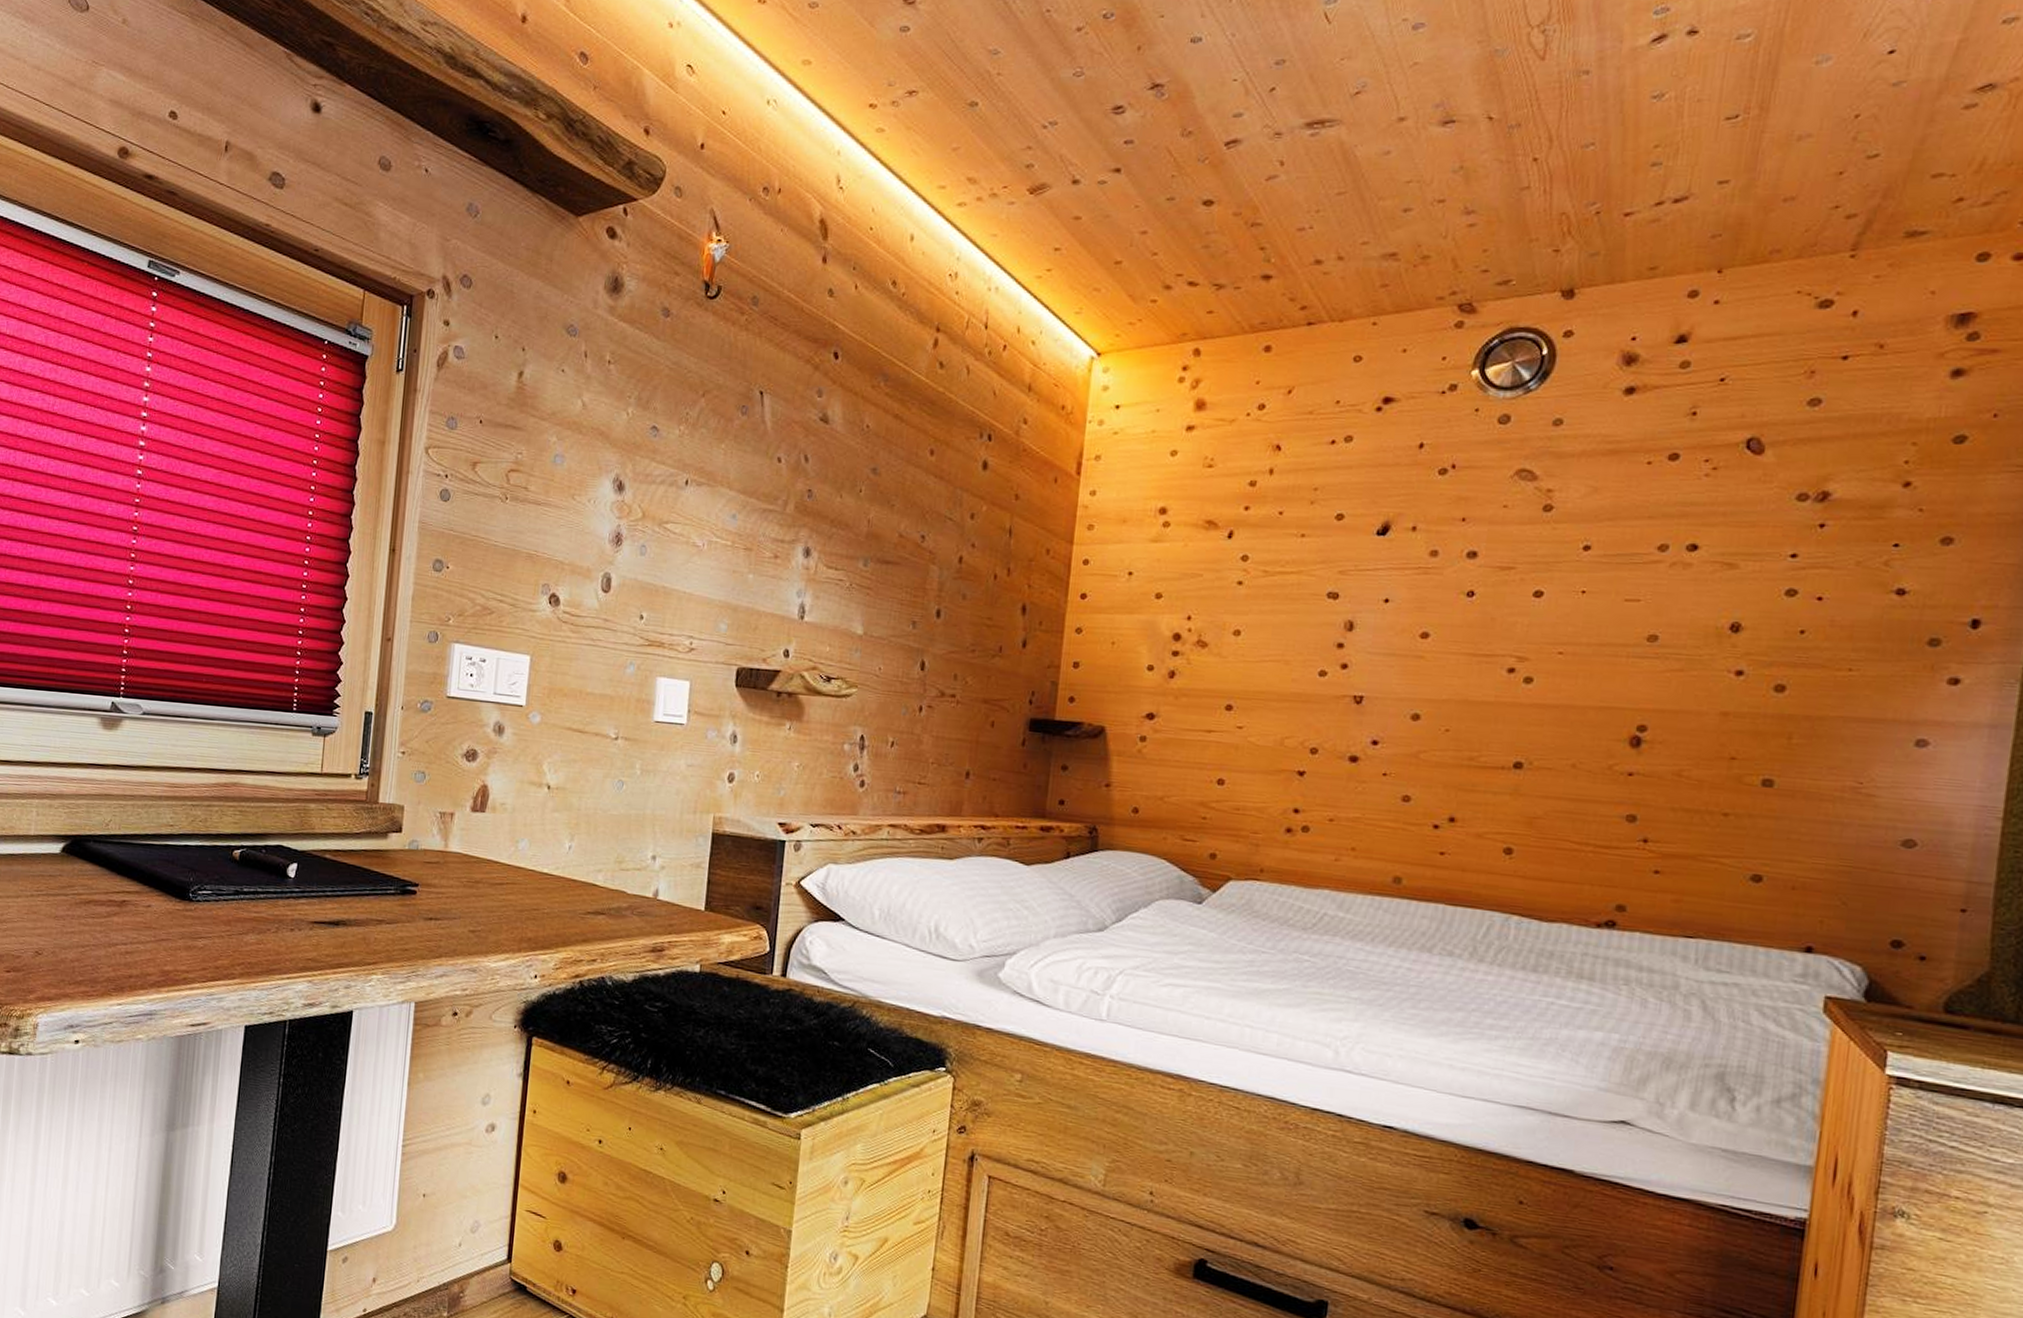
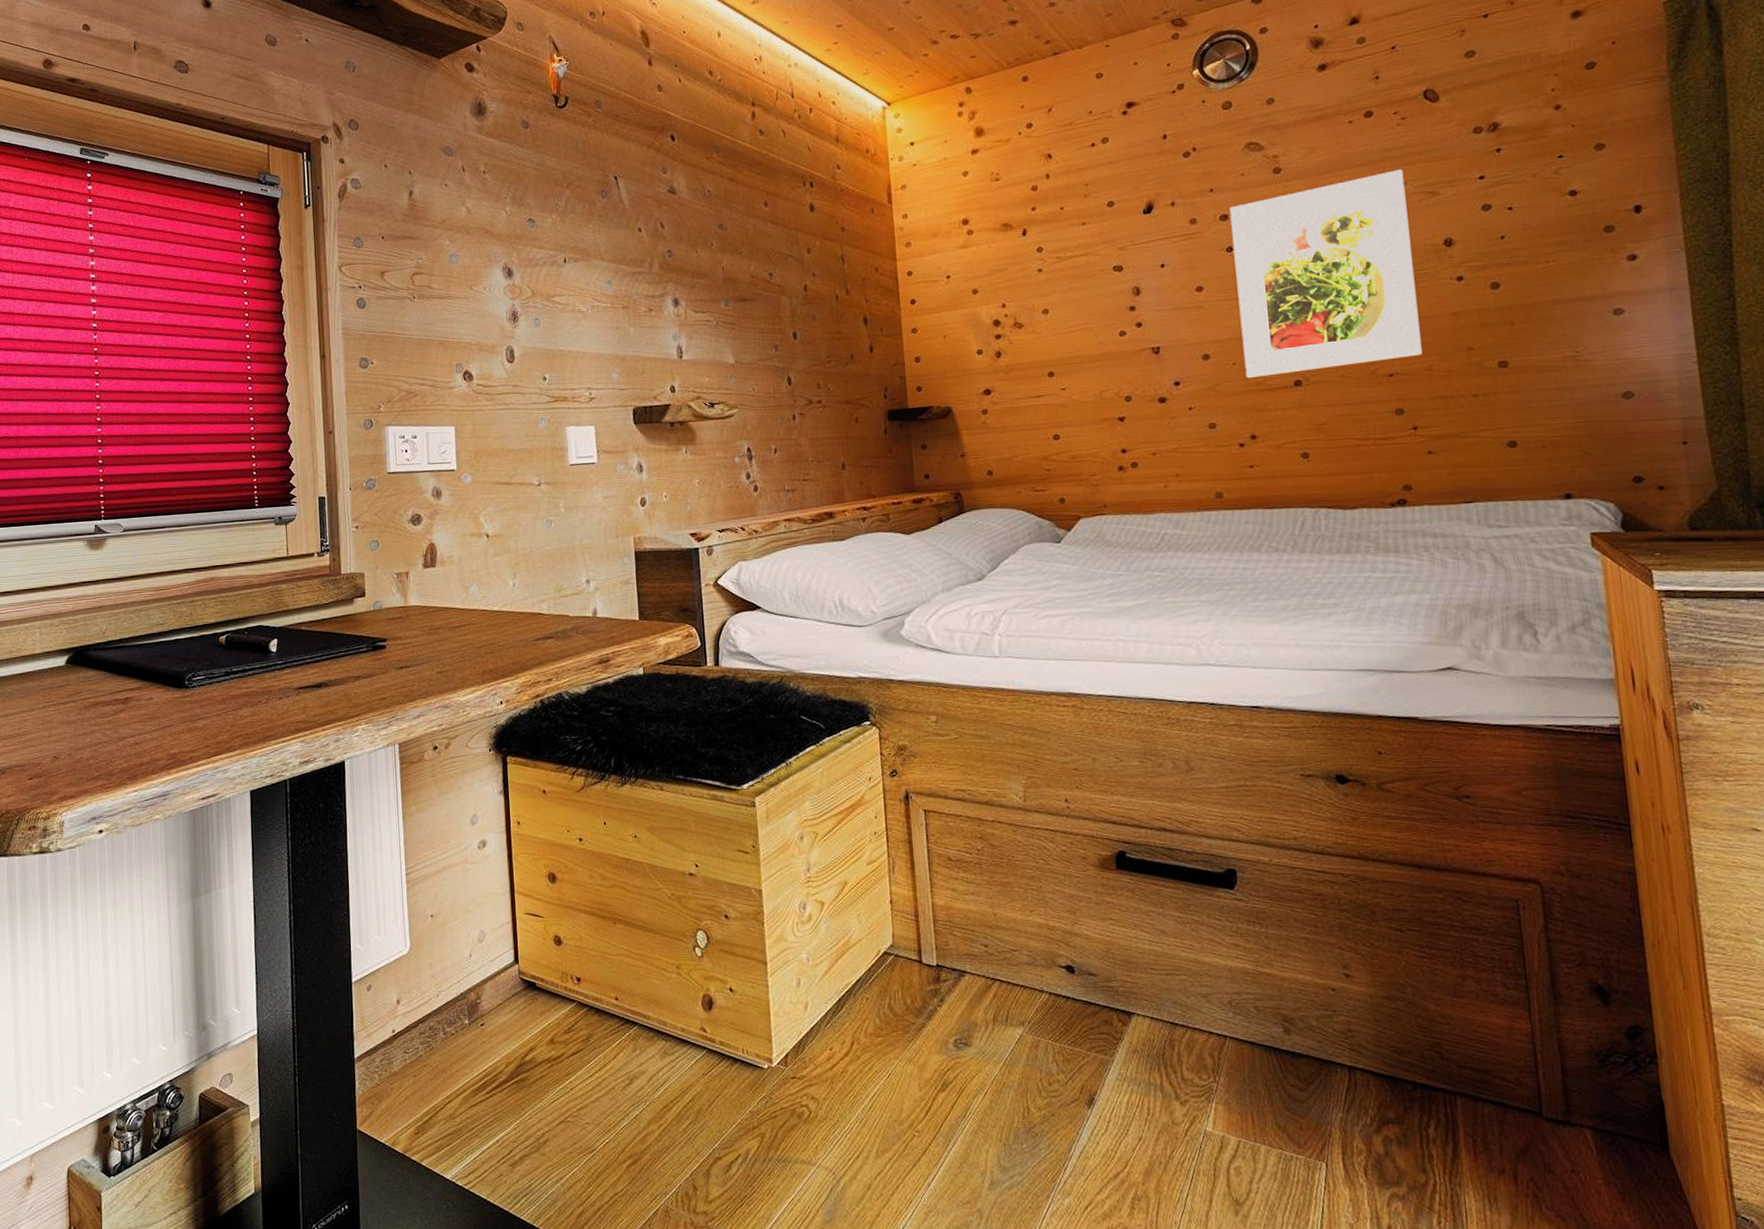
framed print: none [1458,529,1700,757] -> present [1229,169,1422,378]

